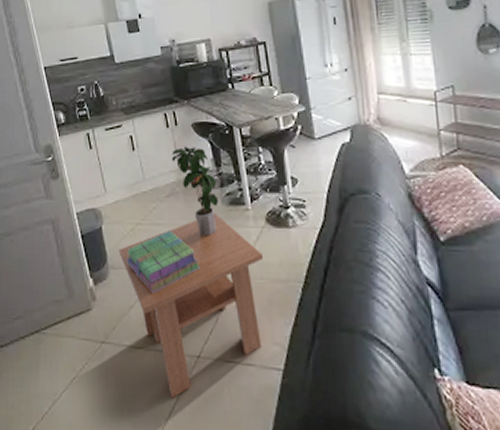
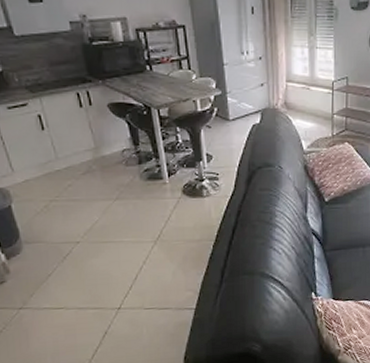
coffee table: present [118,213,264,399] -> none [32,188,180,344]
stack of books: present [127,231,200,293] -> none [42,205,119,262]
potted plant: present [172,147,218,236] -> none [86,127,136,208]

